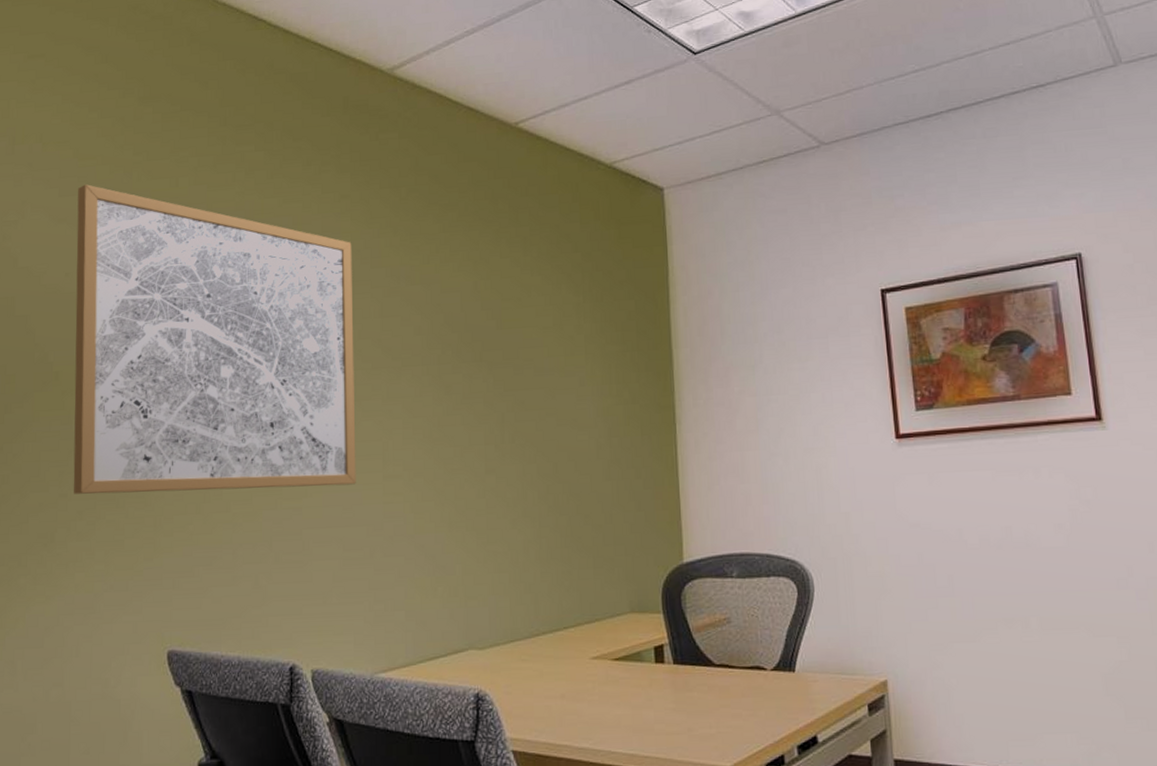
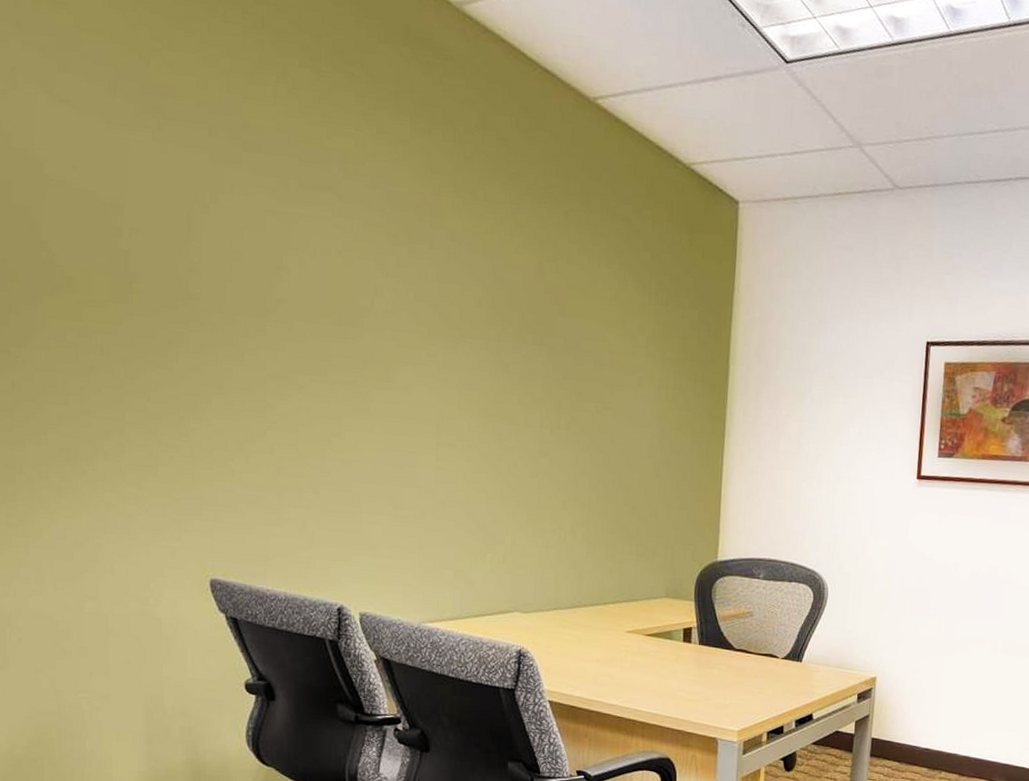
wall art: present [73,184,356,494] -> none [82,63,410,447]

